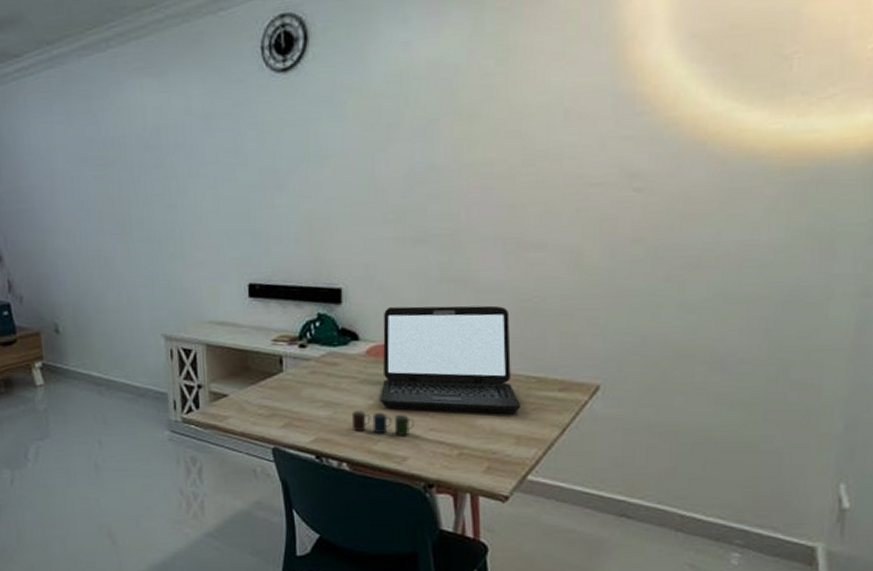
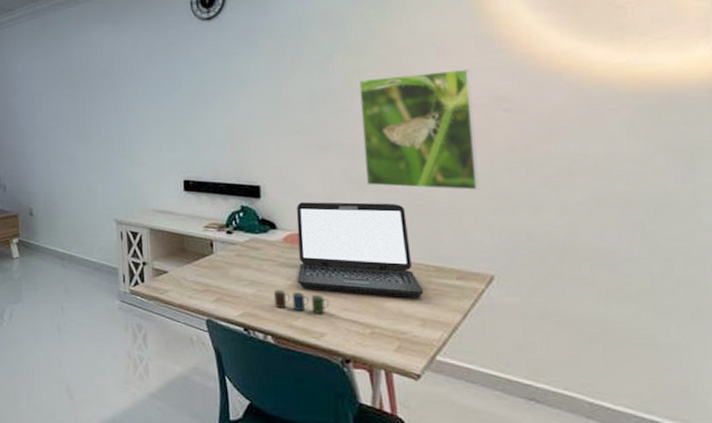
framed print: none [467,137,601,288] -> present [359,68,480,190]

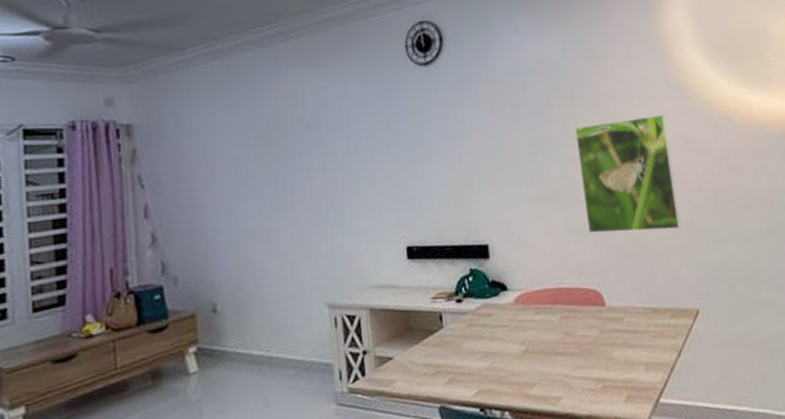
cup: present [273,290,329,314] -> none [507,356,563,379]
laptop: present [296,202,423,298] -> none [526,249,644,352]

